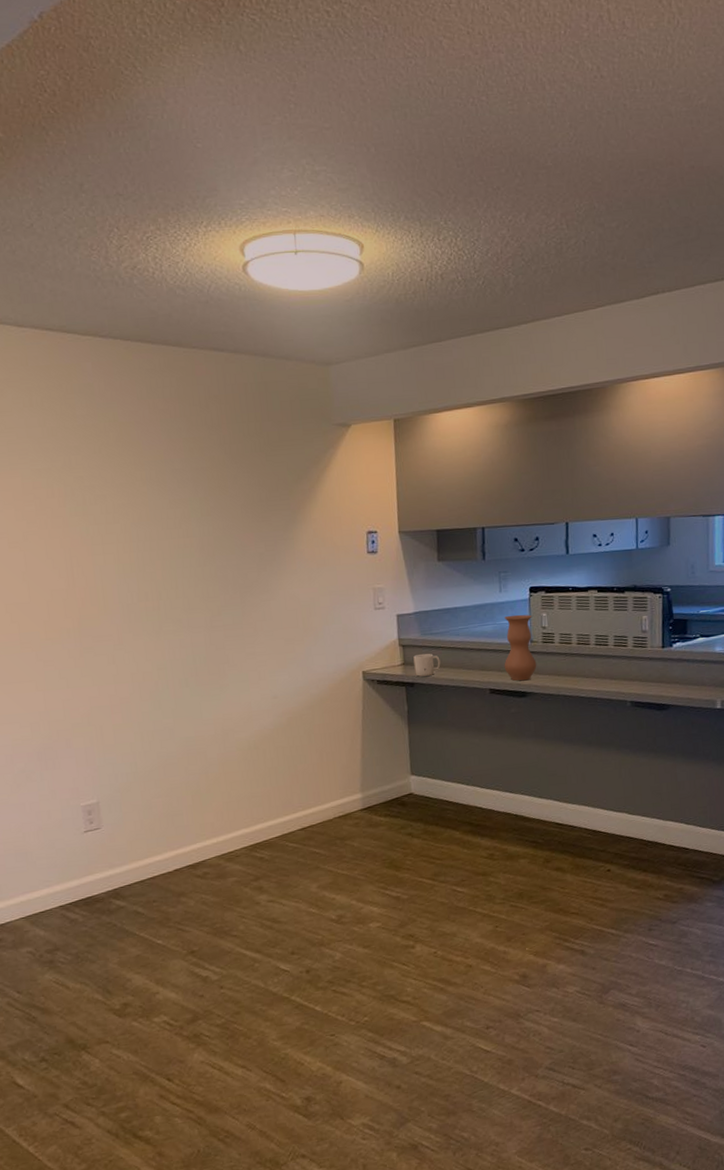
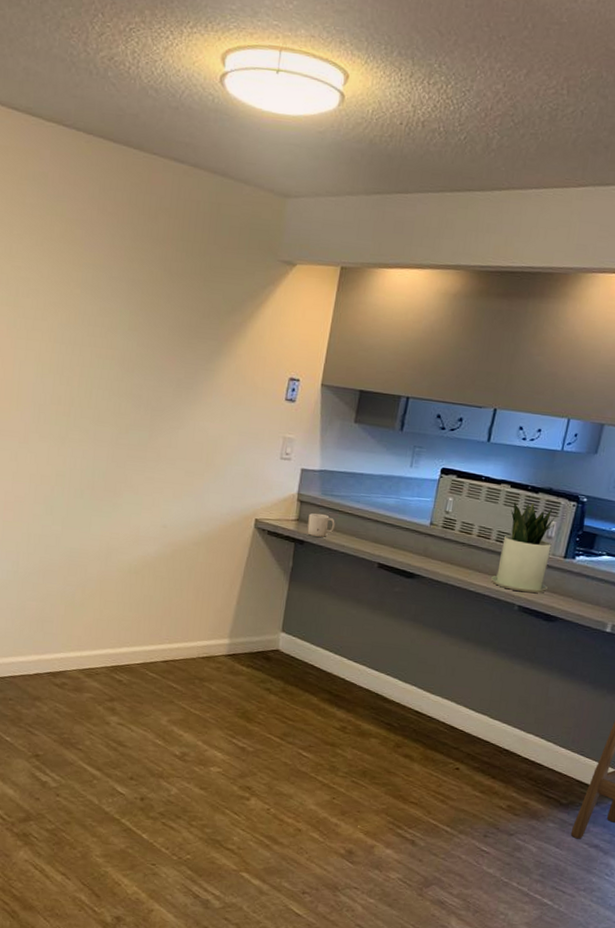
vase: present [504,614,537,682] -> none [397,492,438,563]
planter: none [598,603,655,689] -> present [490,502,559,594]

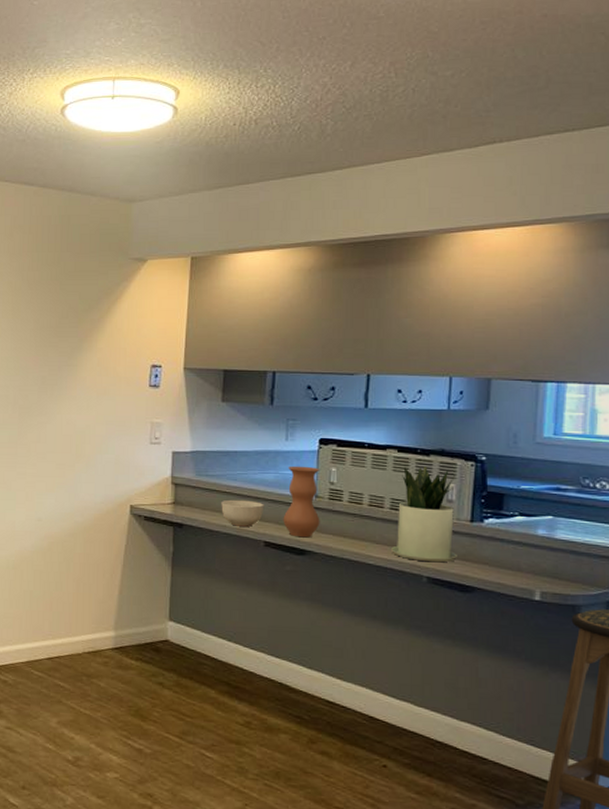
mug: present [307,513,335,537] -> none [185,494,213,519]
bowl: none [341,520,383,548] -> present [221,499,264,527]
vase: none [397,492,438,563] -> present [283,466,320,538]

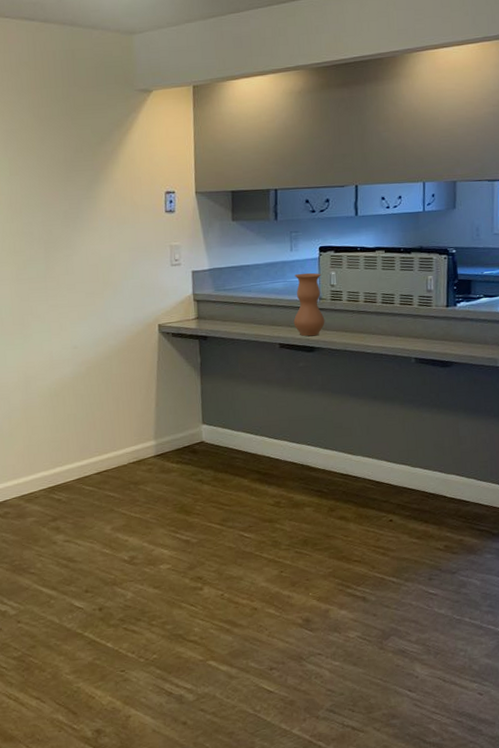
bowl: present [221,499,264,527] -> none [239,308,277,333]
planter: present [390,466,459,563] -> none [384,263,439,346]

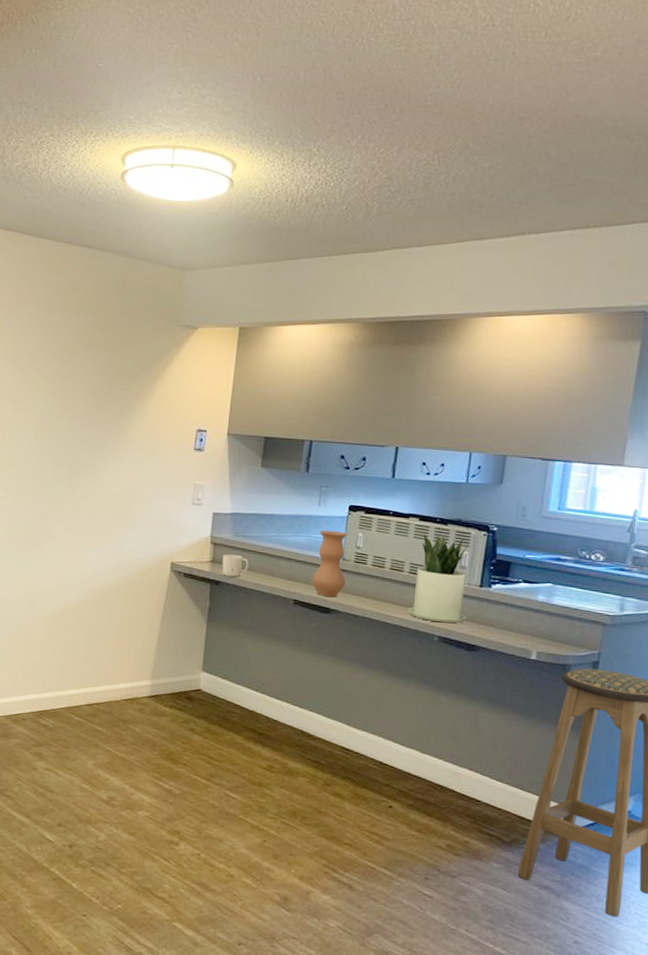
mug: none [207,308,233,330] -> present [222,554,249,577]
planter: none [384,263,439,346] -> present [407,534,470,624]

